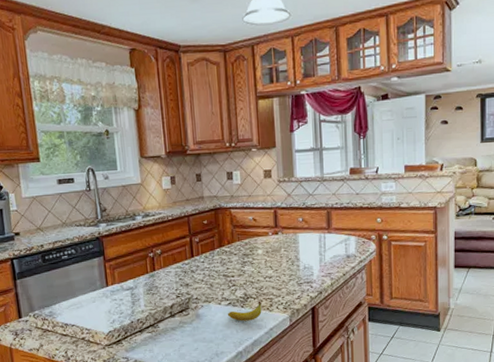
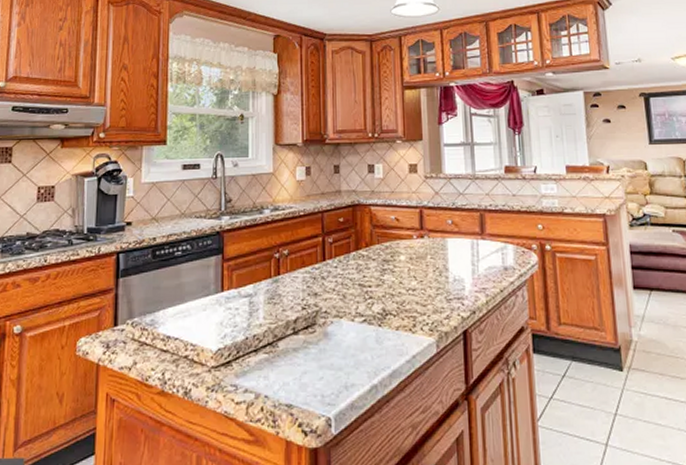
fruit: present [227,301,262,321] -> none [361,319,403,344]

